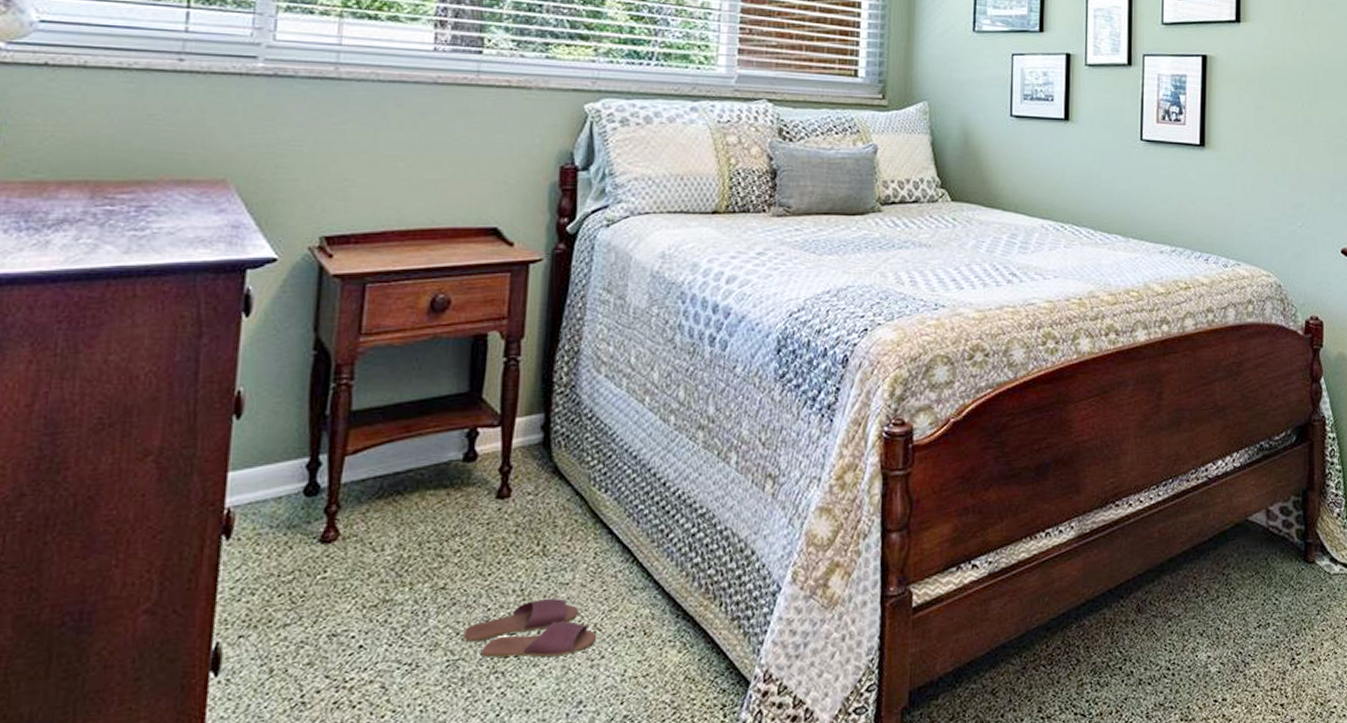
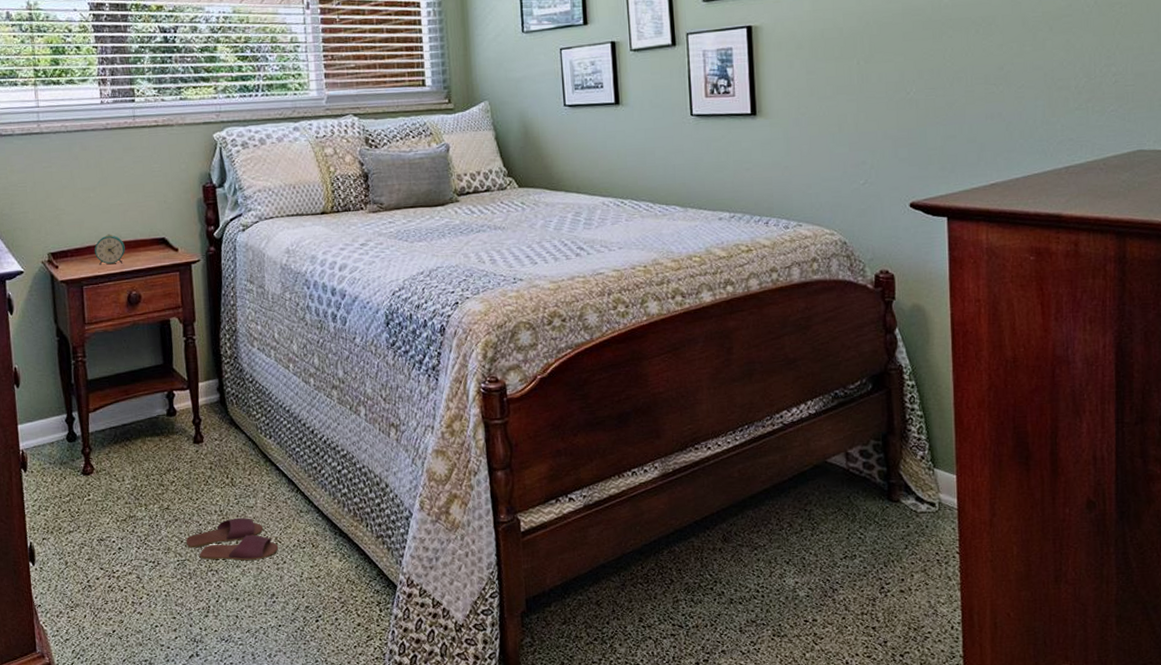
alarm clock: none [392,217,438,257] -> present [94,234,125,265]

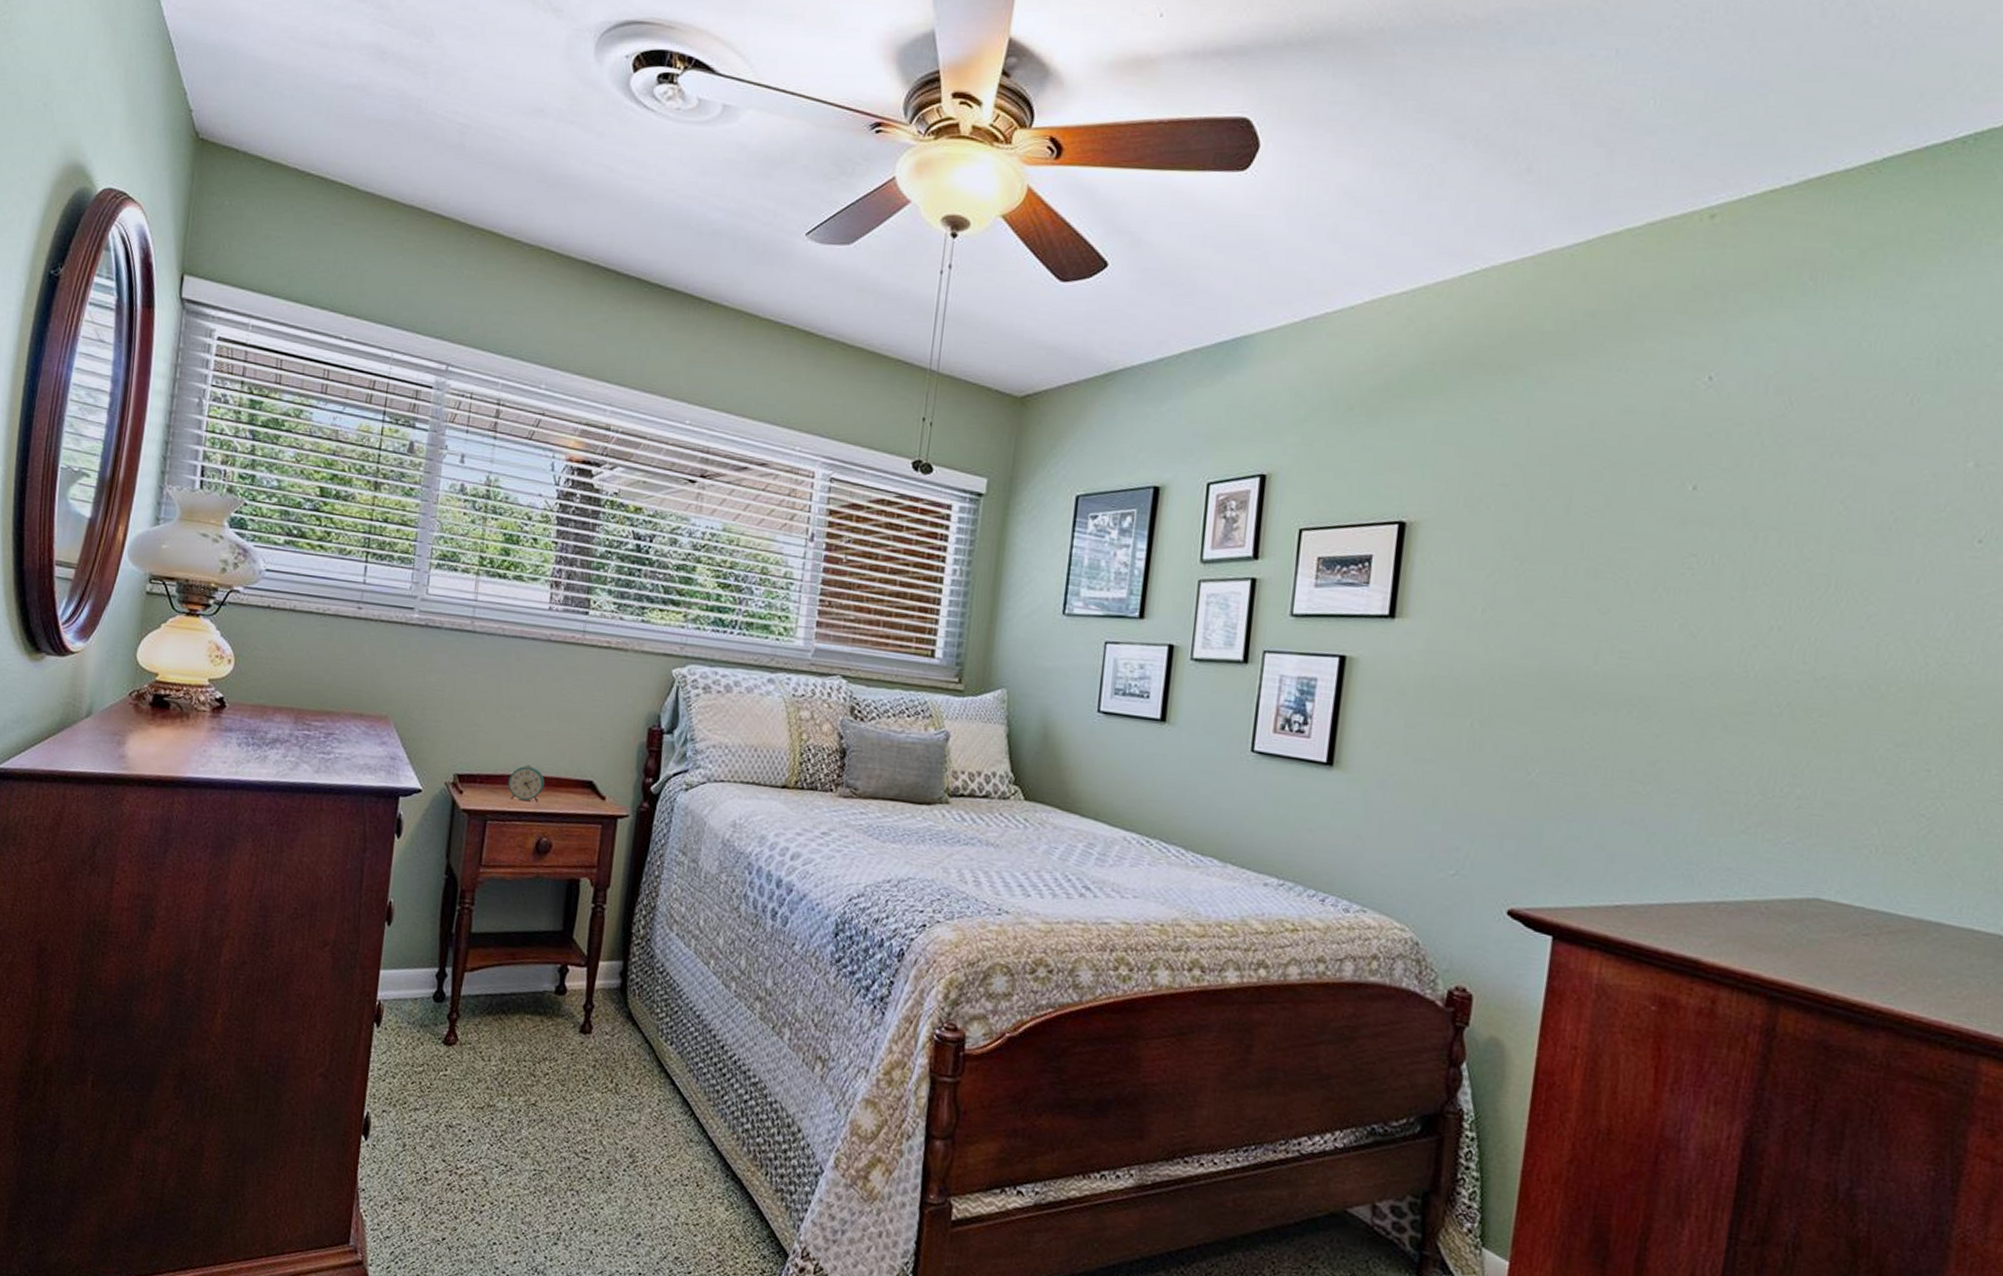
slippers: present [186,517,279,560] -> none [549,1132,657,1189]

